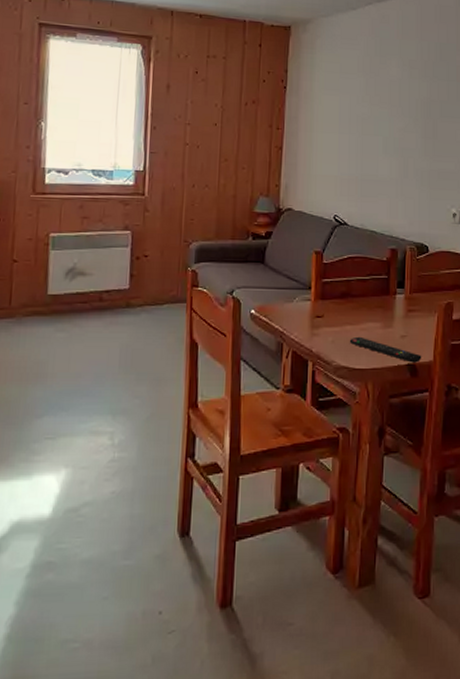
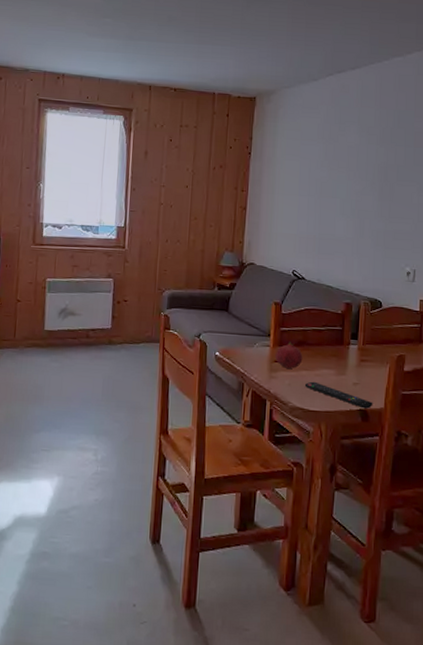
fruit: none [317,294,347,324] -> present [276,342,303,369]

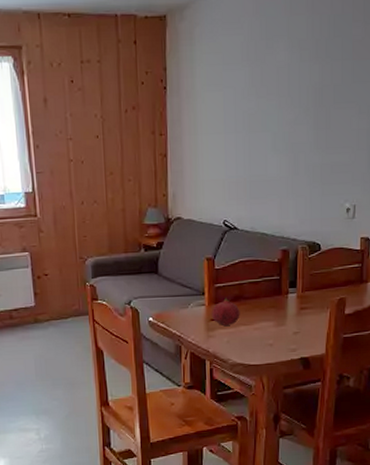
remote control: present [304,381,373,409] -> none [243,335,314,357]

